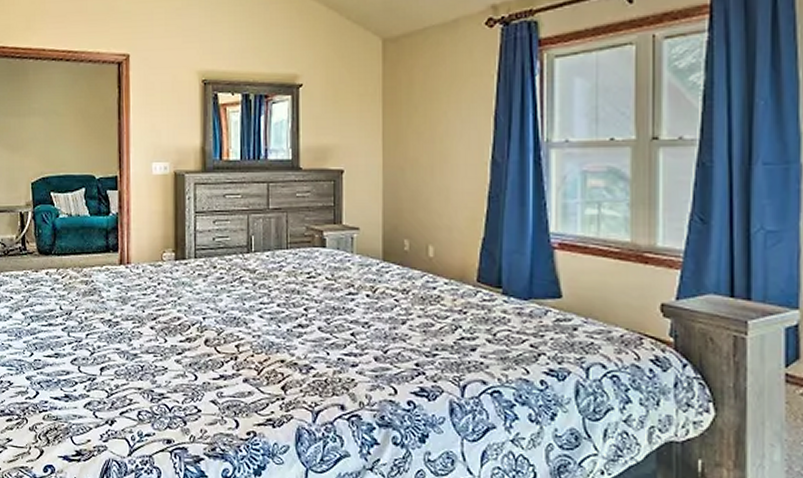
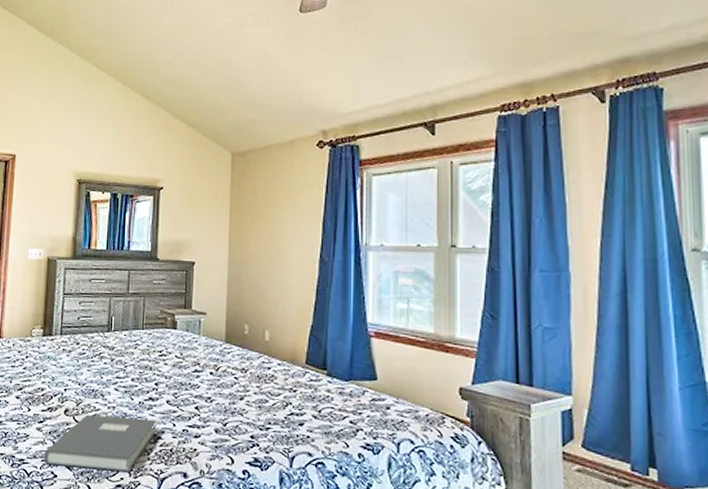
book: none [186,344,308,406] -> present [44,414,156,473]

